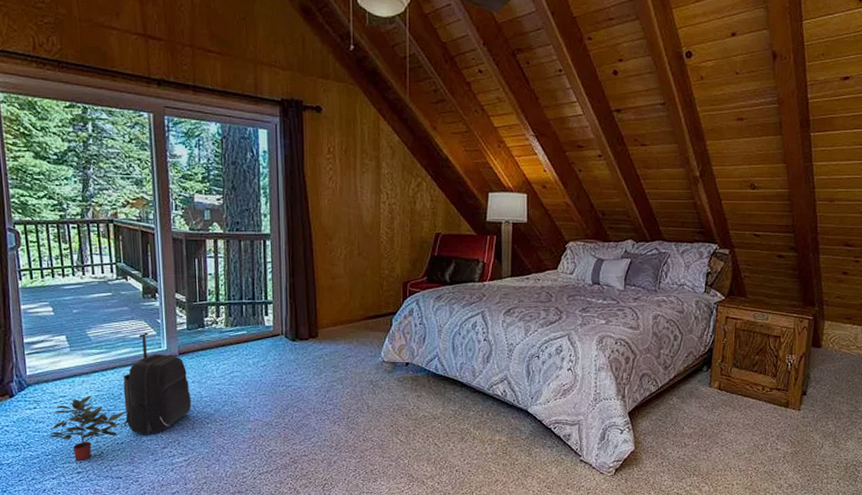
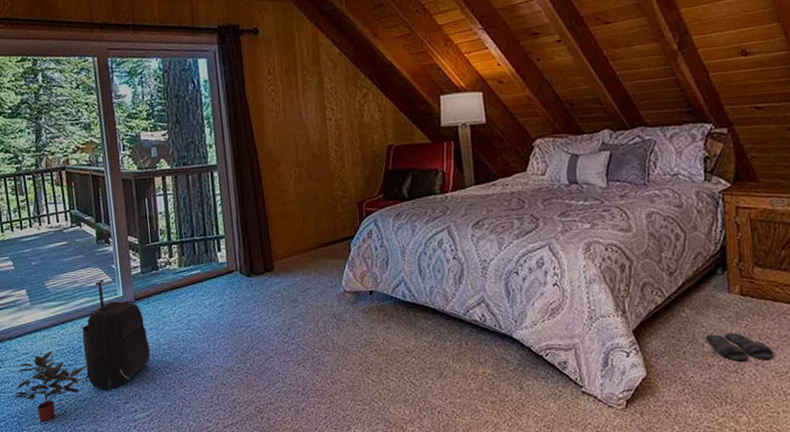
slippers: none [686,420,736,443] -> present [705,333,773,362]

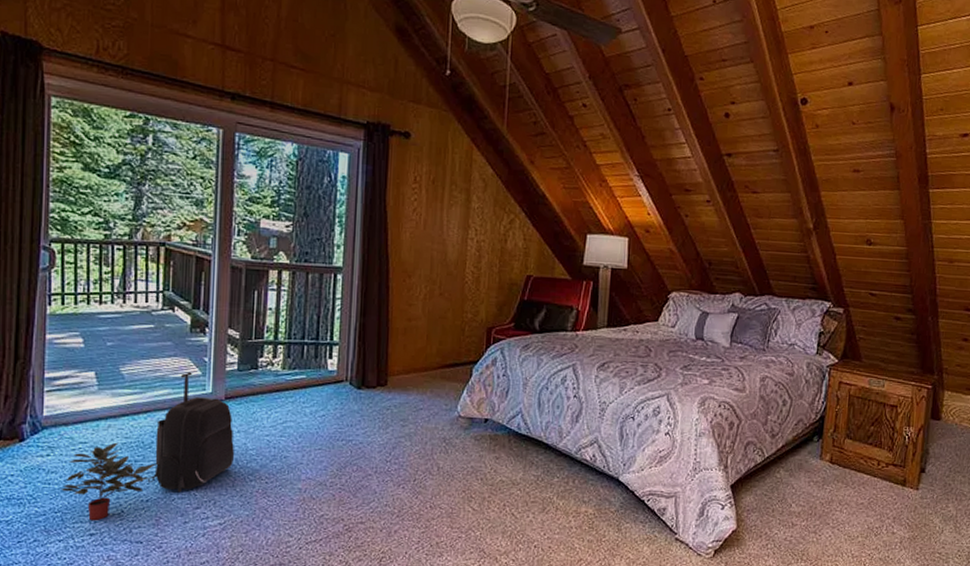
slippers: present [705,333,773,362] -> none [794,496,849,524]

